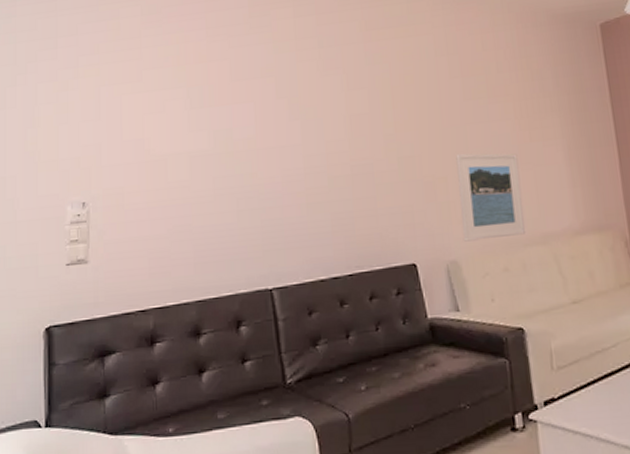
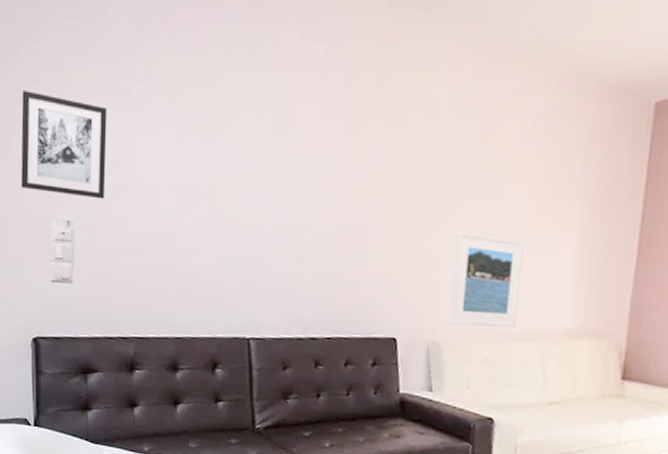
wall art: none [36,89,121,179] -> present [21,91,107,199]

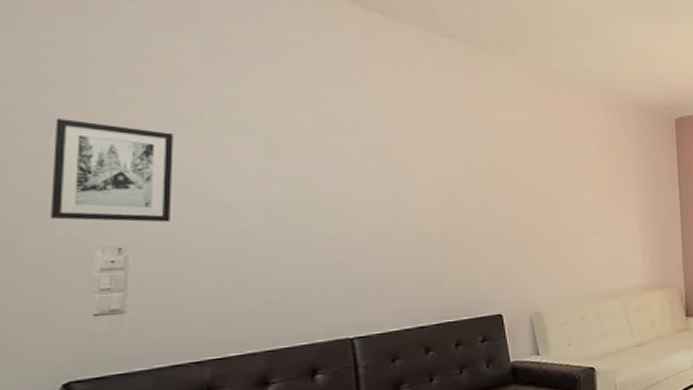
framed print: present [449,230,524,328] -> none [545,219,602,295]

